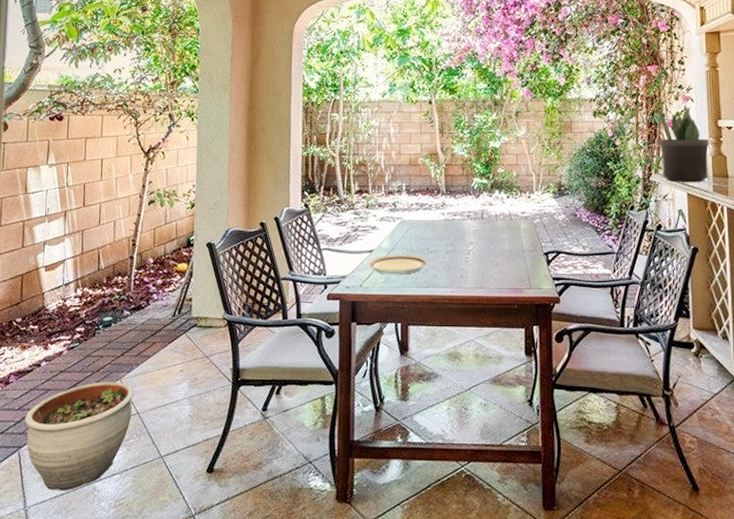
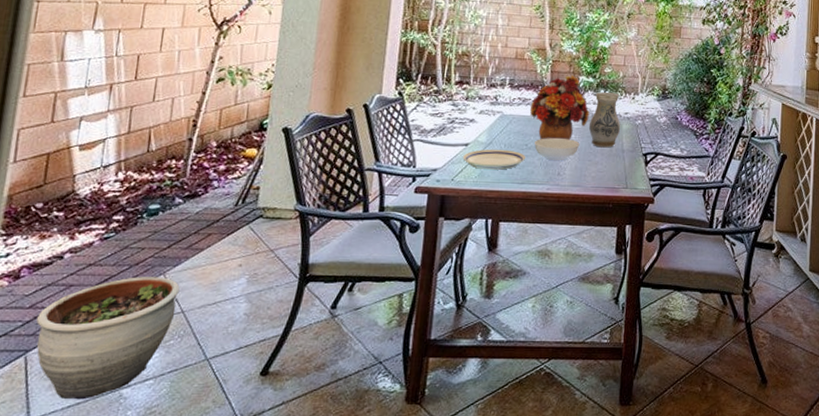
flower arrangement: none [427,178,486,244] -> present [529,75,590,140]
bowl: none [435,240,480,264] -> present [534,137,580,161]
ceramic pitcher: none [486,192,518,249] -> present [588,92,620,148]
planter: present [656,105,710,182] -> none [760,18,806,93]

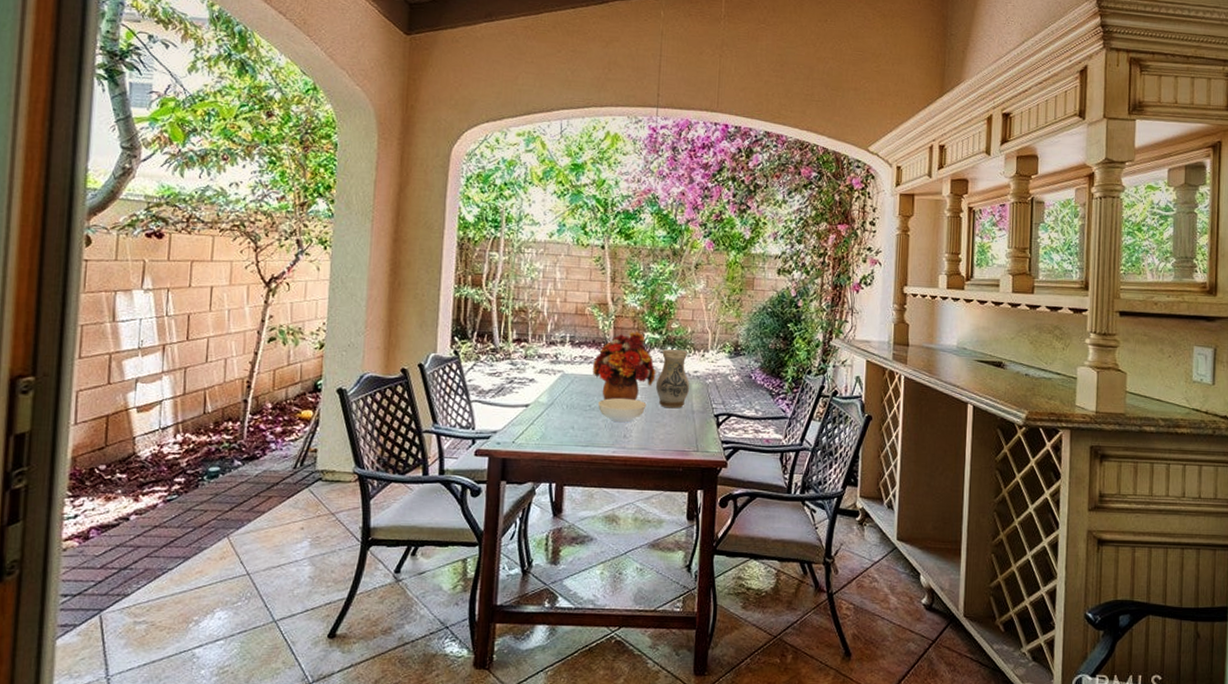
planter pot: present [36,277,180,400] -> none [108,539,244,658]
plate: present [463,149,525,170] -> none [523,410,589,432]

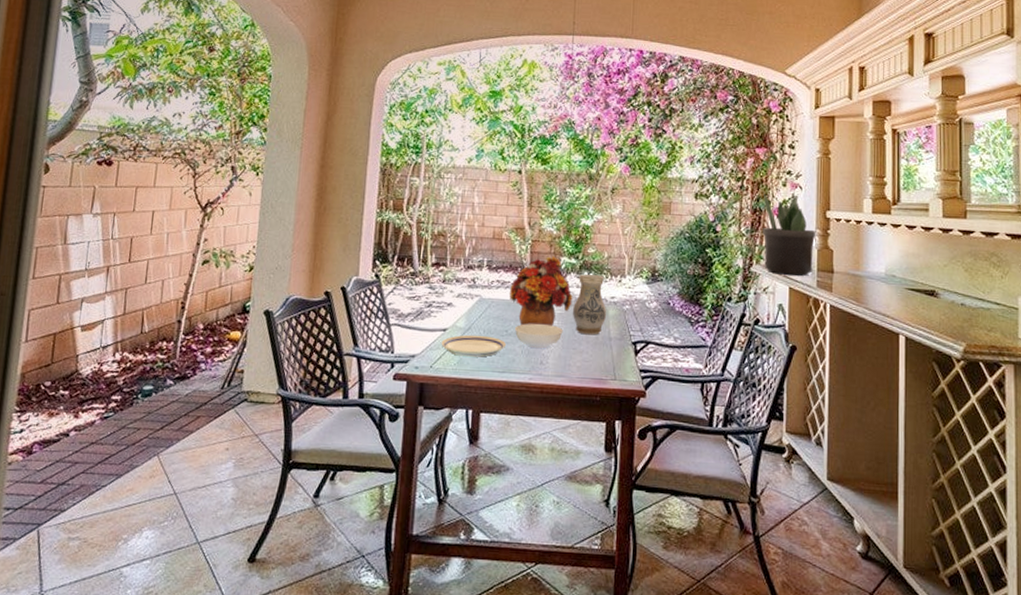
plate: none [523,410,589,432] -> present [441,334,506,357]
planter: none [842,266,894,349] -> present [762,190,816,276]

